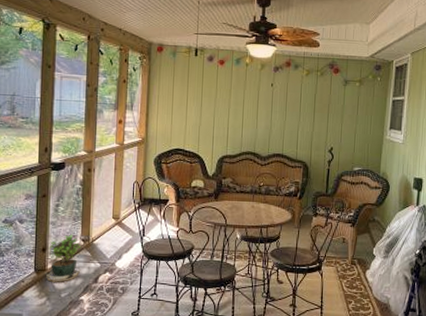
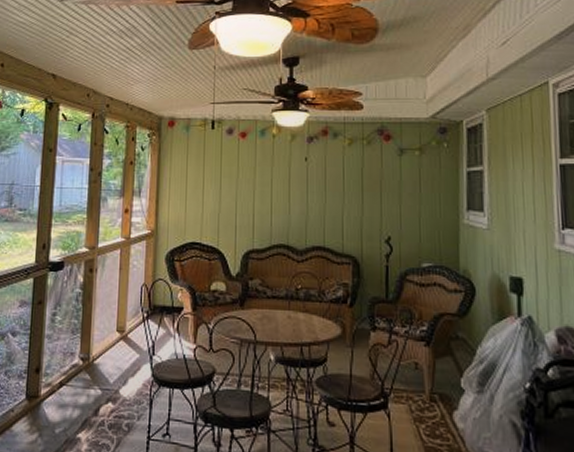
potted plant: present [45,234,82,284] -> none [38,350,81,416]

